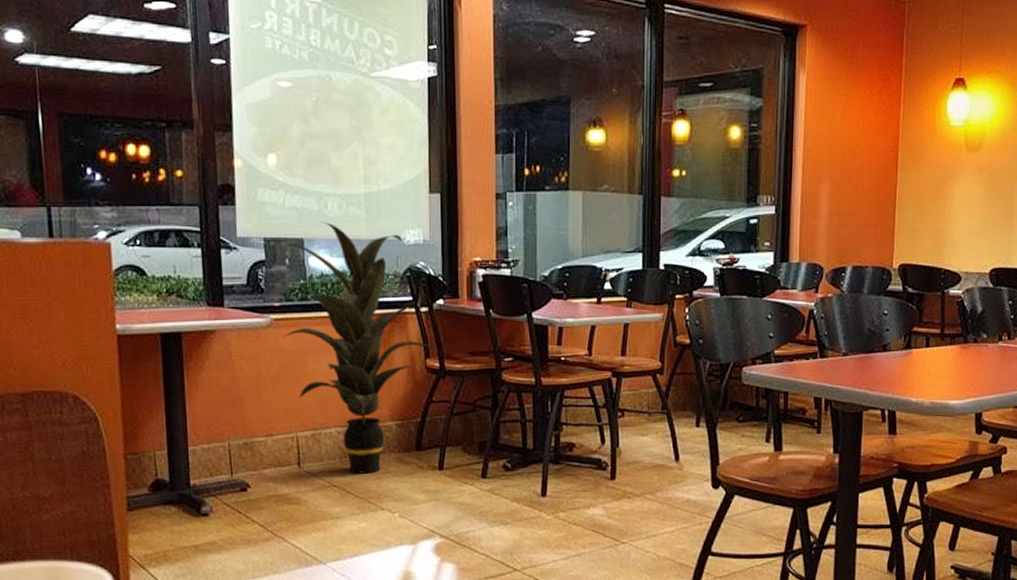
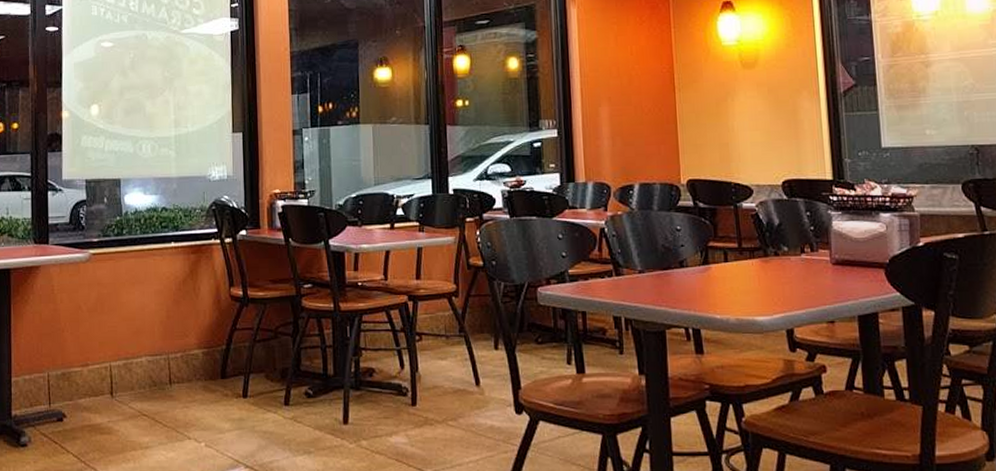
indoor plant: present [282,222,438,474] -> none [99,163,241,403]

